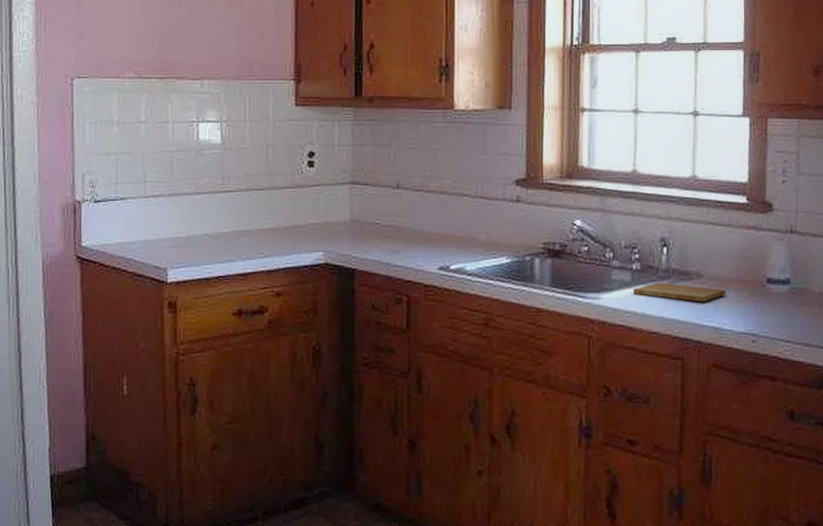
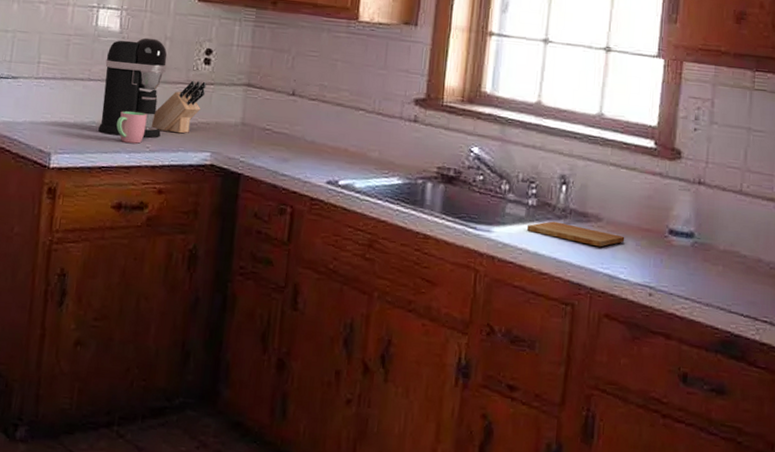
coffee maker: none [211,147,273,244] -> present [98,37,168,138]
cup: none [229,220,258,250] -> present [116,111,148,144]
knife block: none [264,183,312,237] -> present [152,80,207,134]

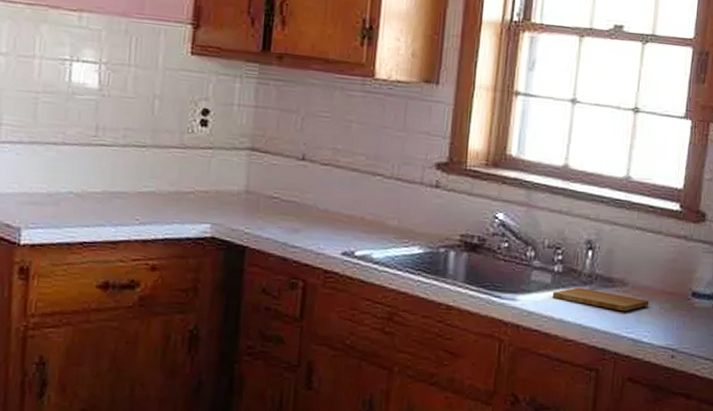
coffee maker: present [98,37,168,138] -> none [77,95,157,209]
cup: present [116,111,148,144] -> none [99,179,136,216]
knife block: present [152,80,207,134] -> none [141,144,204,204]

